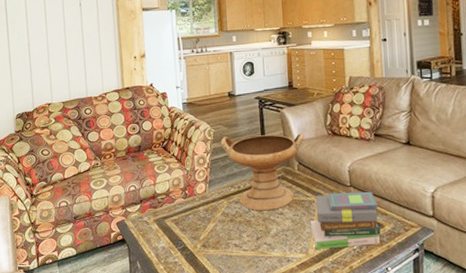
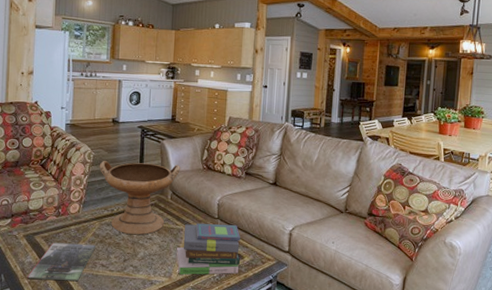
magazine: none [162,224,227,264] -> present [27,242,96,282]

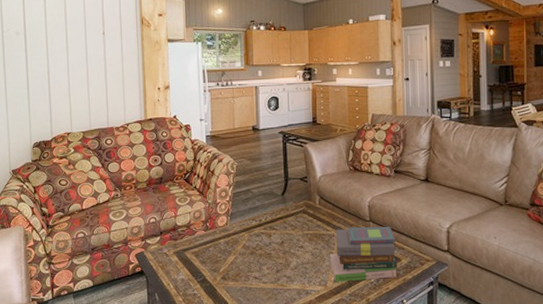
magazine: present [27,242,96,282] -> none [181,257,247,296]
decorative bowl: present [99,161,180,235] -> none [243,168,326,244]

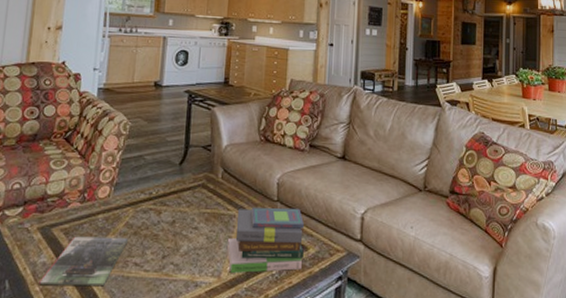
magazine: none [181,257,247,296] -> present [39,236,129,287]

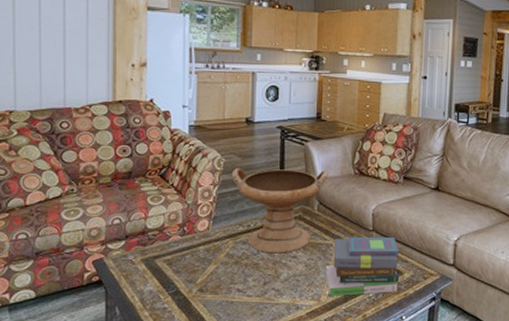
magazine: present [39,236,129,287] -> none [148,266,231,311]
decorative bowl: none [136,133,234,224] -> present [231,168,328,254]

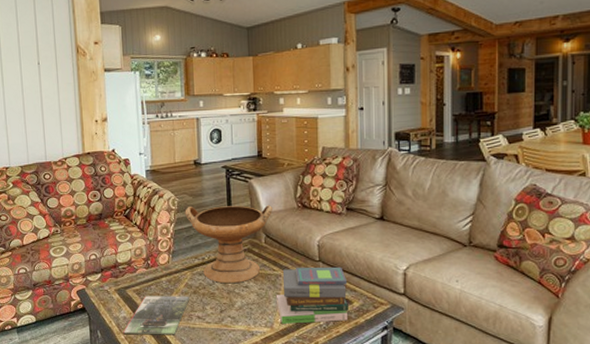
magazine: none [148,266,231,311] -> present [123,296,190,335]

